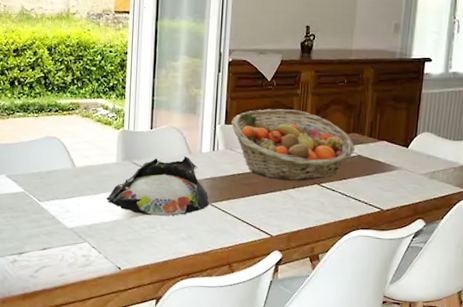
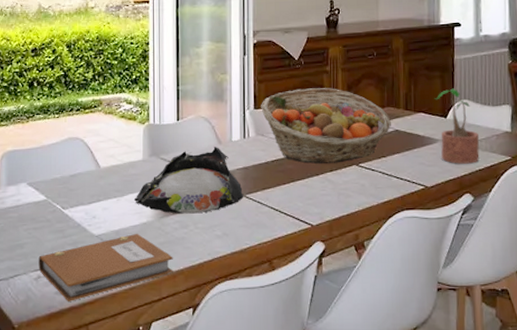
notebook: none [15,229,140,285] -> present [38,233,173,301]
potted plant: none [398,120,437,192] -> present [434,88,480,164]

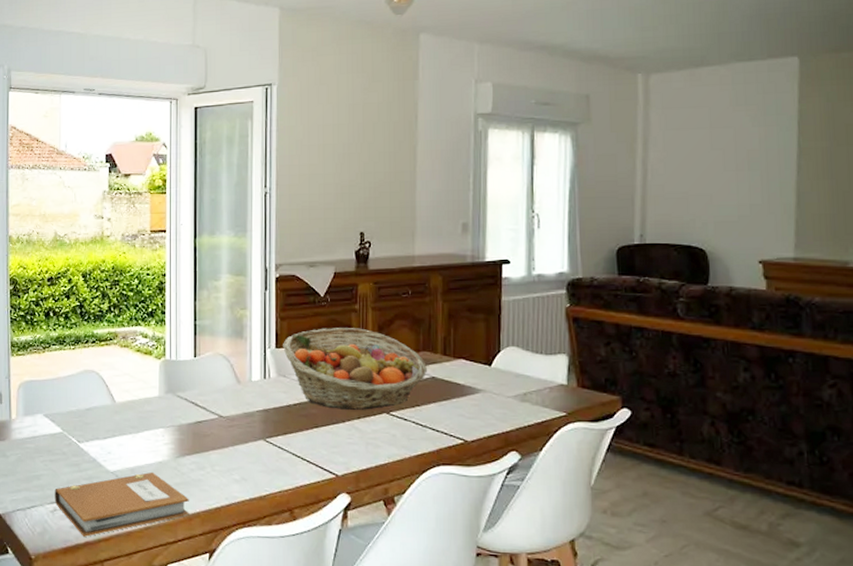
plate: present [135,147,244,214] -> none [150,386,264,456]
potted plant: present [434,88,480,164] -> none [477,333,529,418]

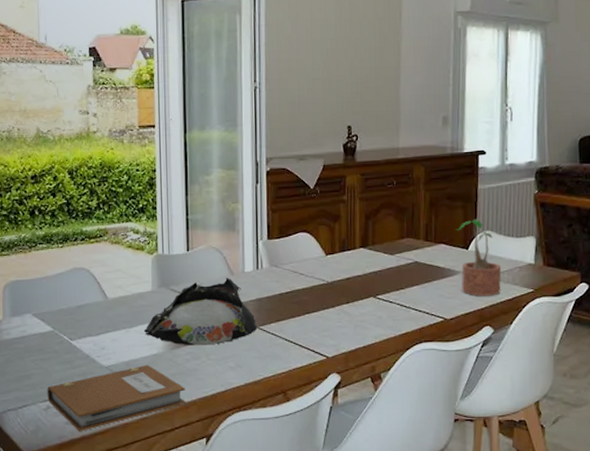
plate: none [150,386,264,456] -> present [144,278,258,346]
fruit basket: present [283,328,427,410] -> none [274,218,410,295]
potted plant: none [477,333,529,418] -> present [456,219,501,296]

